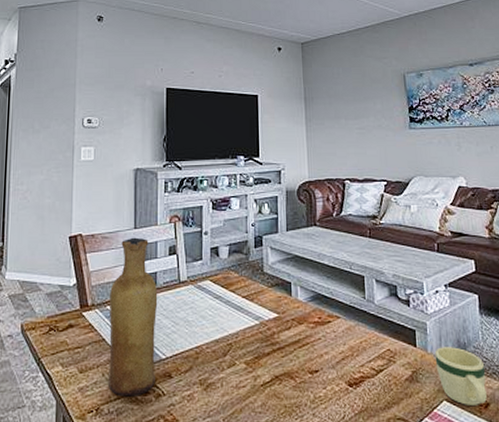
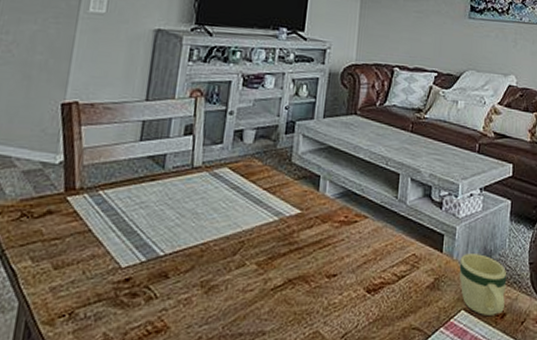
vase: present [109,237,158,397] -> none [89,110,165,299]

